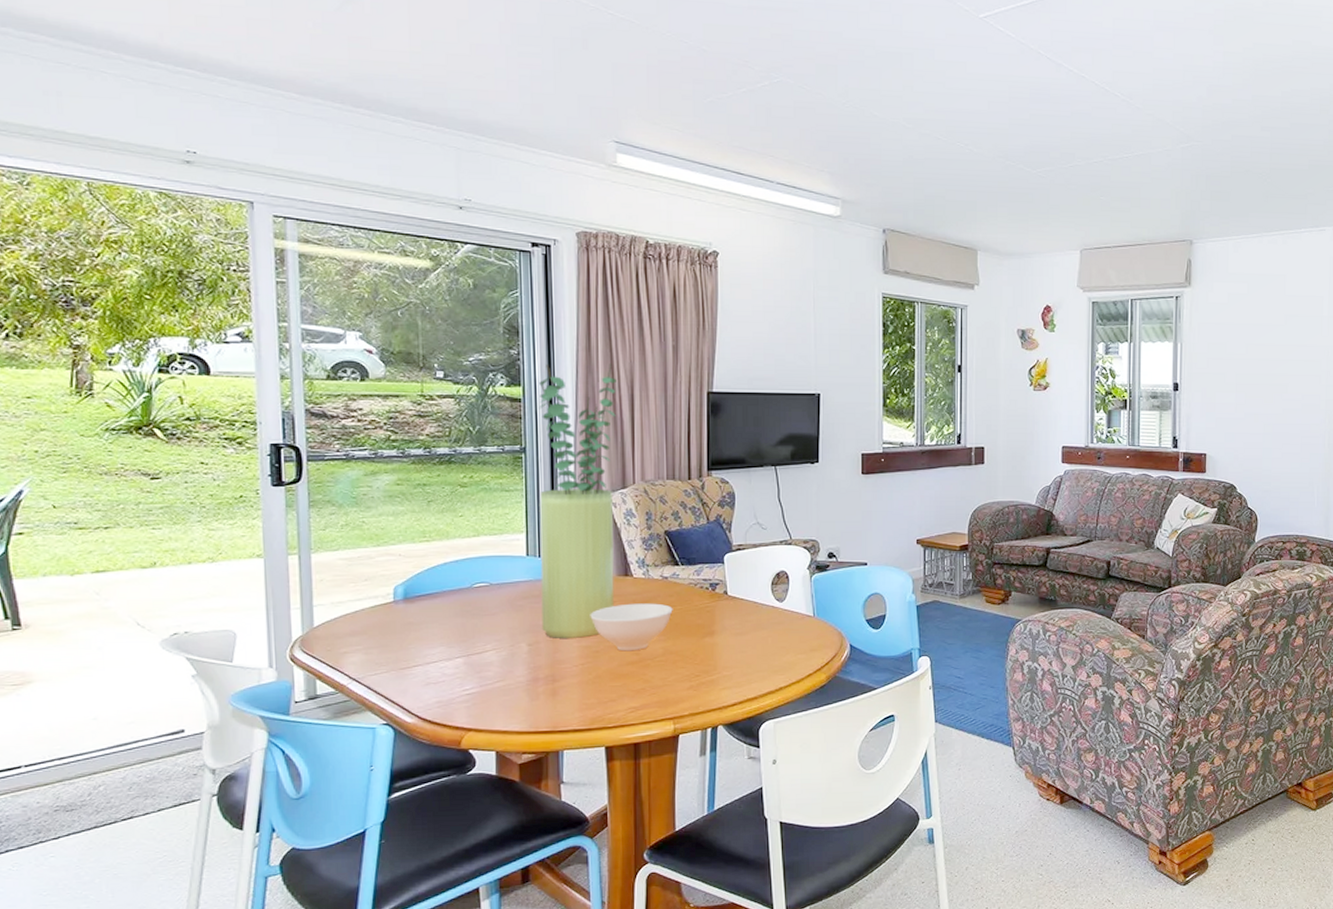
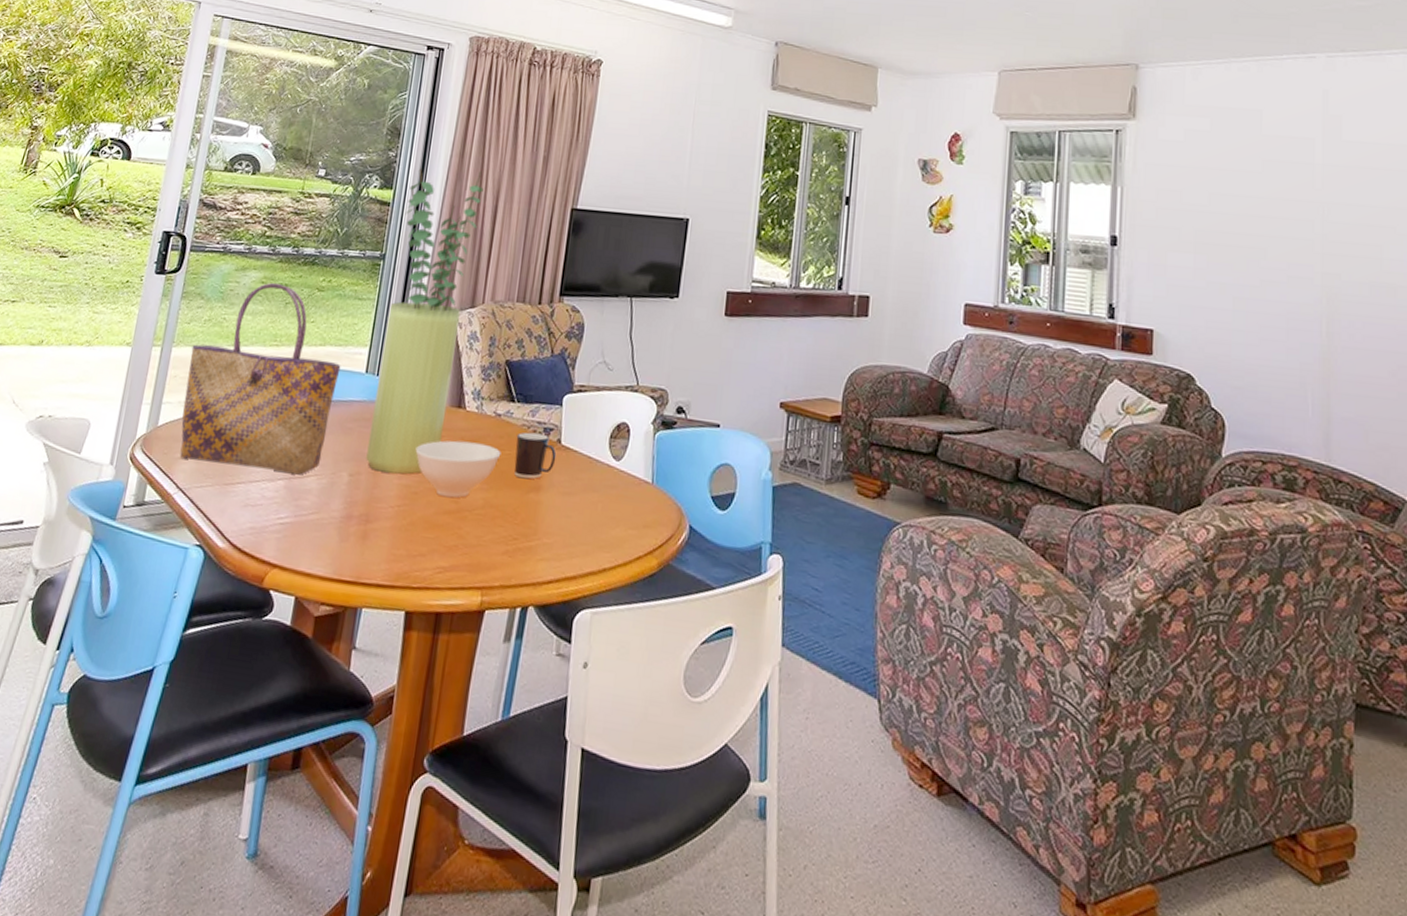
tote bag: none [333,484,500,652] -> present [180,283,341,475]
mug: none [685,588,725,627] -> present [514,432,557,480]

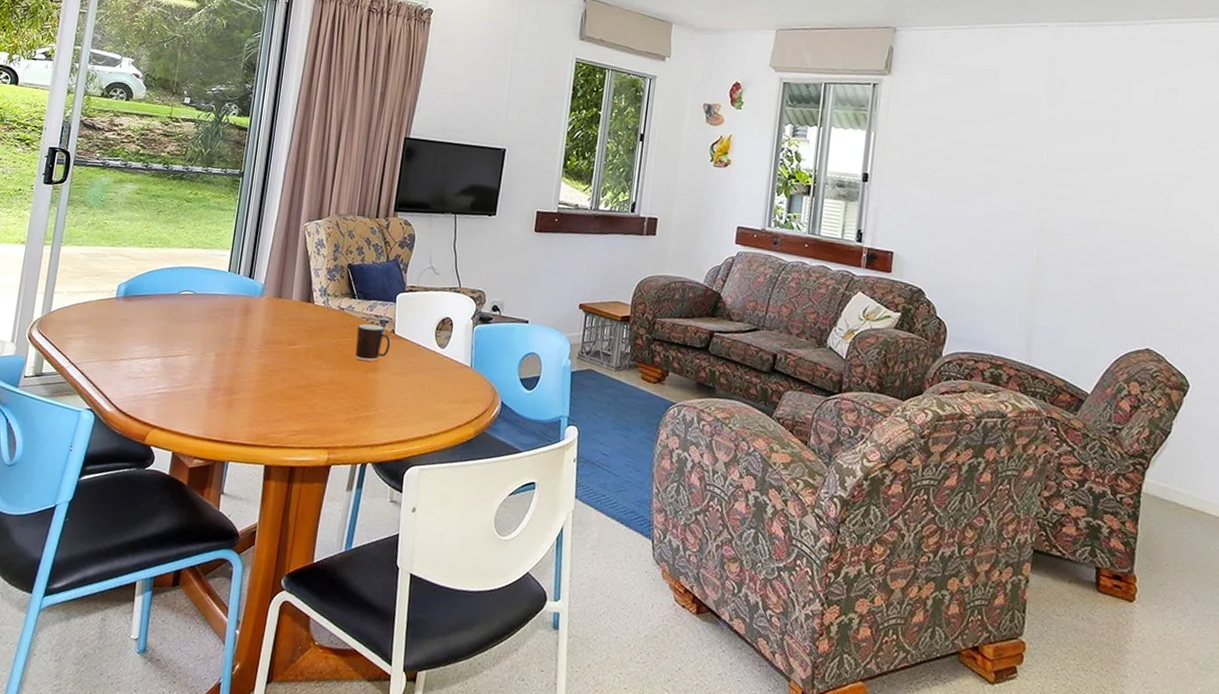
tote bag: present [180,283,341,475] -> none [71,194,207,354]
vase: present [366,168,484,475] -> none [230,99,329,356]
bowl: present [415,440,501,498] -> none [272,329,344,376]

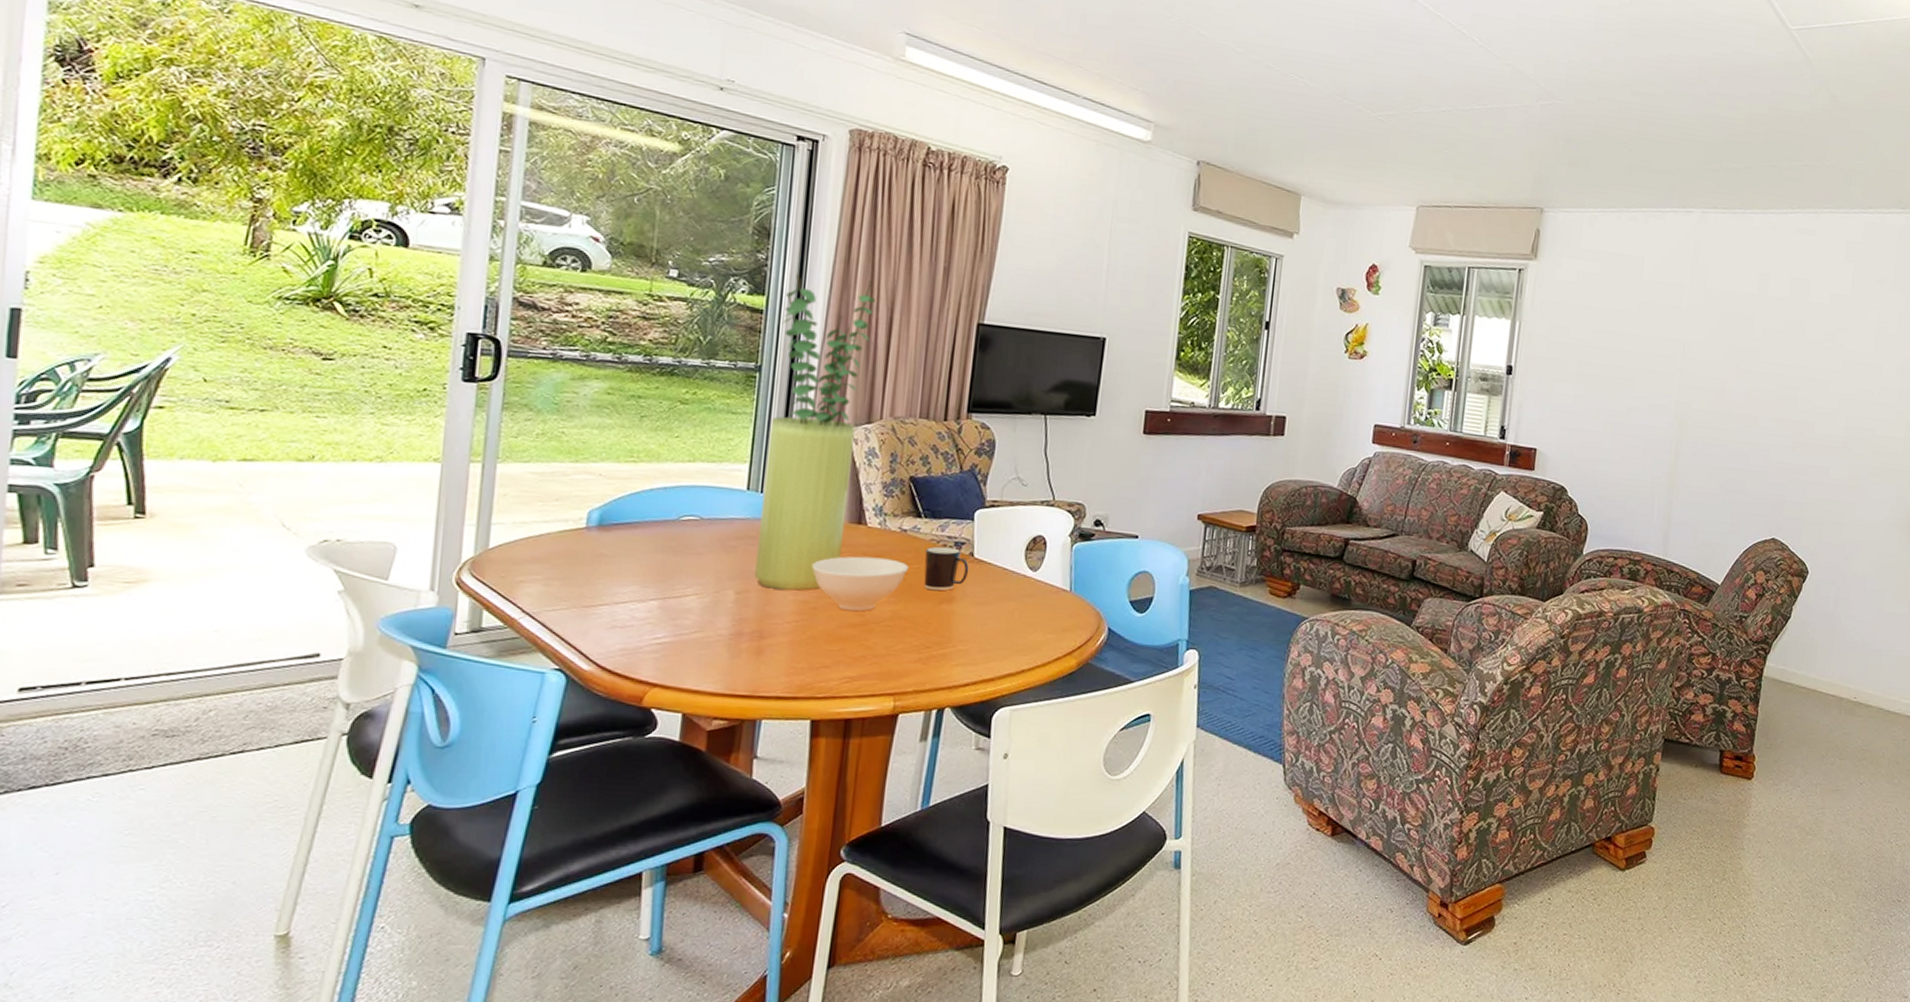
vase: none [230,99,329,356] -> present [754,273,875,591]
bowl: none [272,329,344,376] -> present [812,556,909,612]

